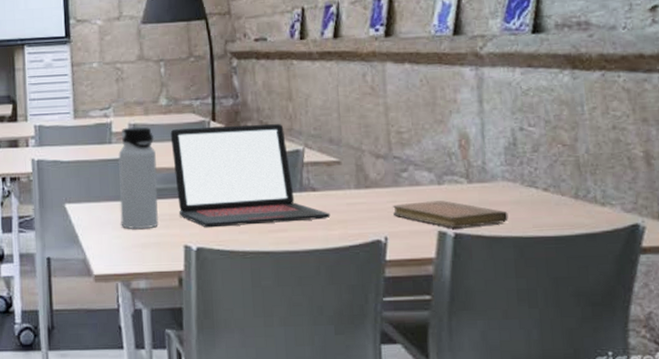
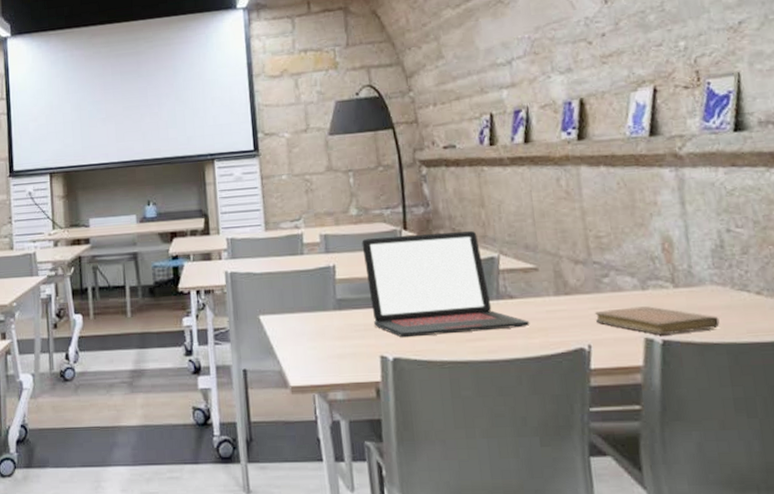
water bottle: present [118,126,159,229] -> none [310,236,354,340]

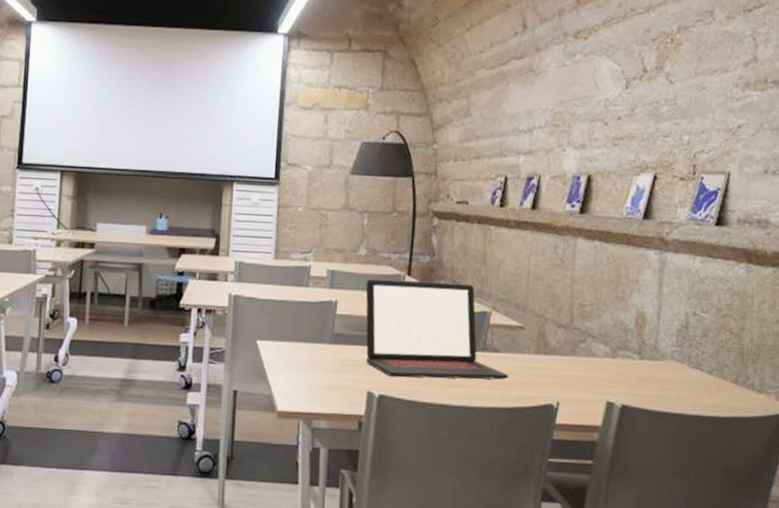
notebook: present [594,306,720,336] -> none [566,372,673,401]

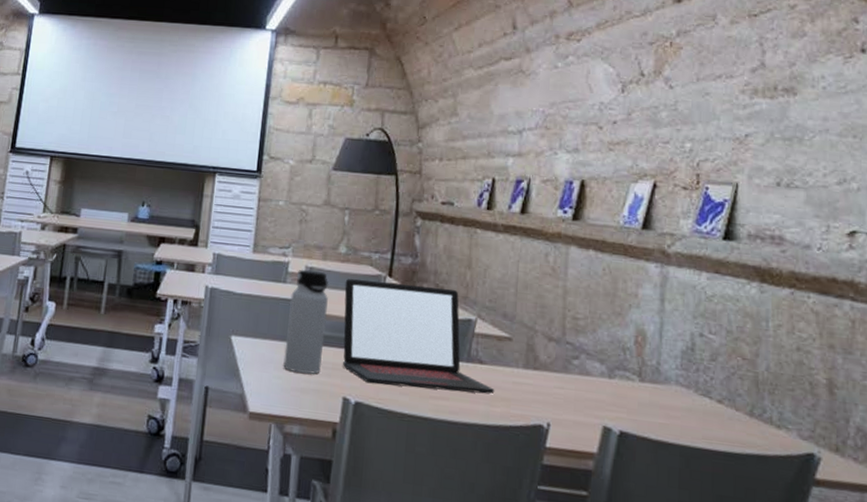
water bottle: none [309,272,350,372] -> present [283,269,328,374]

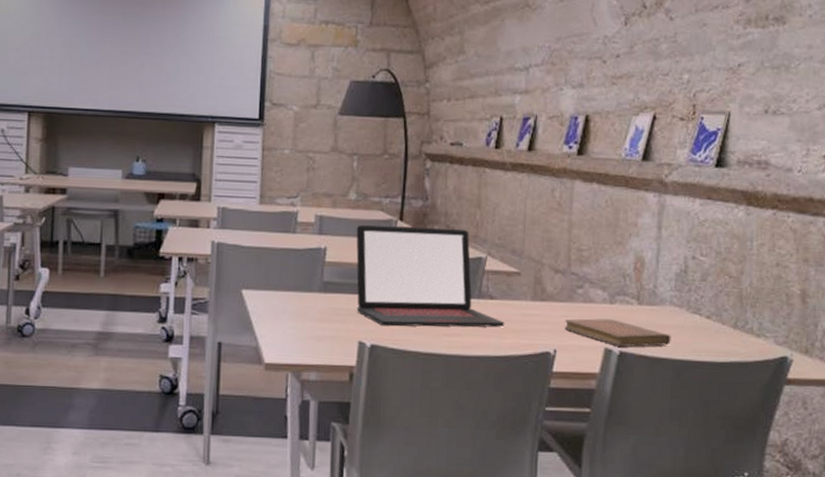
water bottle: present [283,269,328,374] -> none [297,218,340,321]
notebook: none [558,391,678,429] -> present [564,318,671,347]

